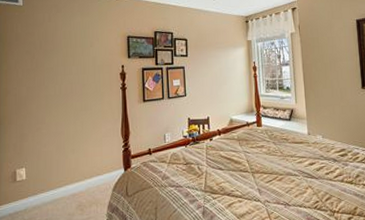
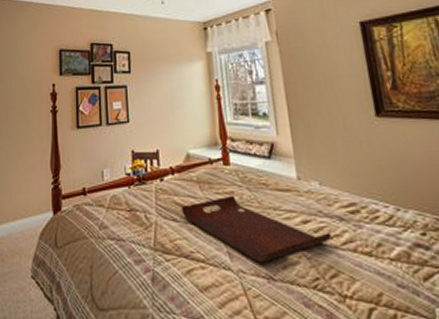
serving tray: none [225,148,328,194] -> present [181,195,331,263]

